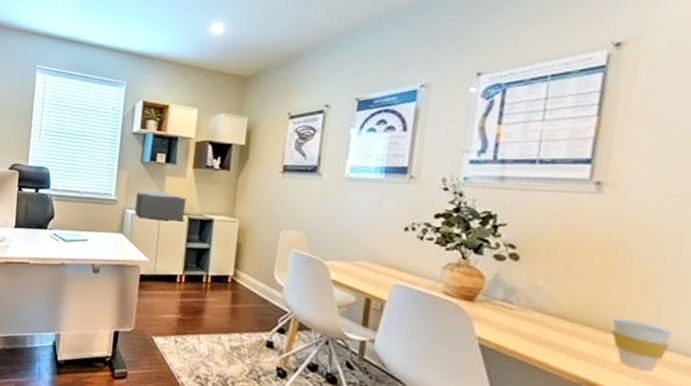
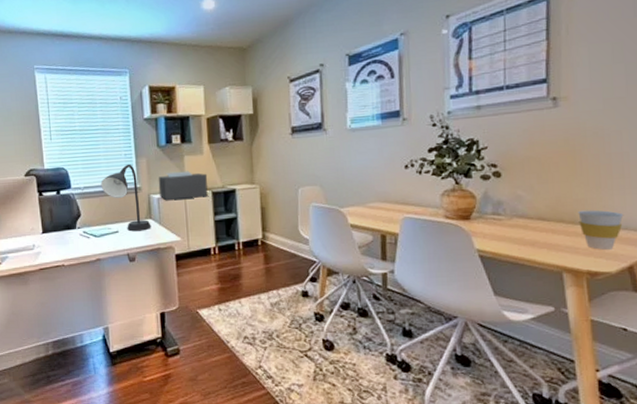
desk lamp: none [78,174,121,244] -> present [100,164,151,232]

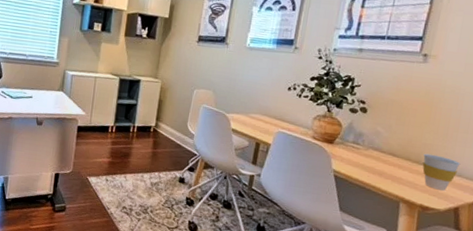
desk lamp: present [100,164,151,232] -> none [24,40,62,101]
printer: present [158,171,208,201] -> none [73,54,119,82]

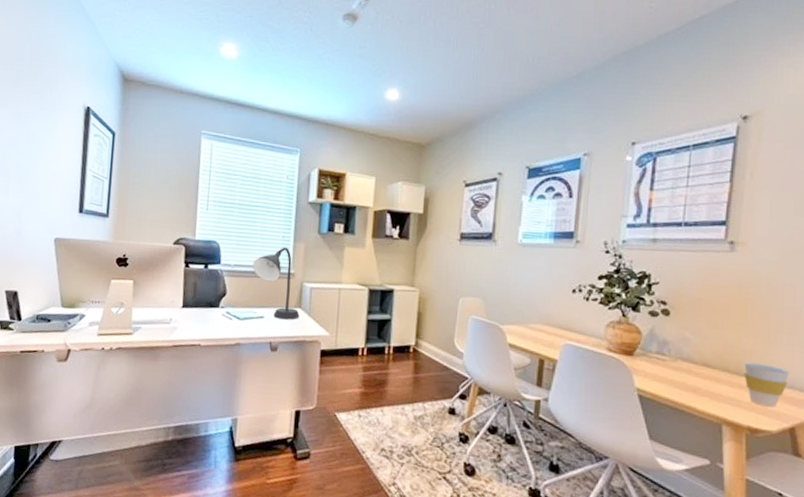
desk lamp: none [24,40,62,101] -> present [252,247,300,320]

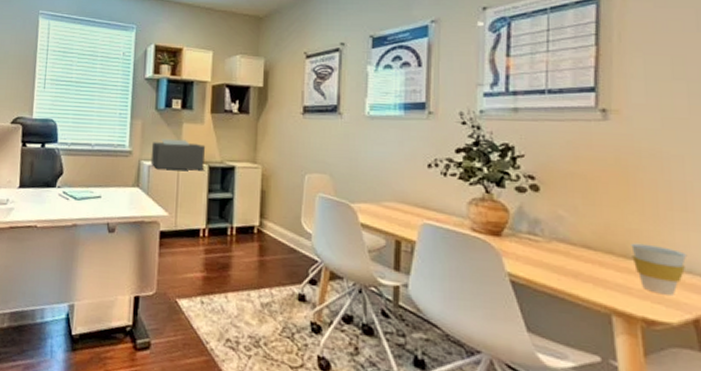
desk lamp: present [252,247,300,320] -> none [89,124,138,200]
printer: none [312,261,367,294] -> present [150,138,206,171]

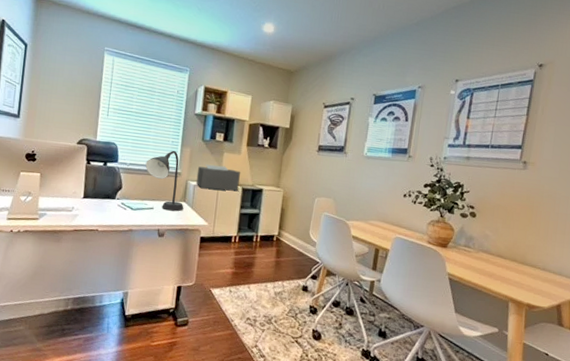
desk lamp: none [89,124,138,200] -> present [145,150,184,211]
cup: present [631,243,688,297] -> none [527,254,560,290]

